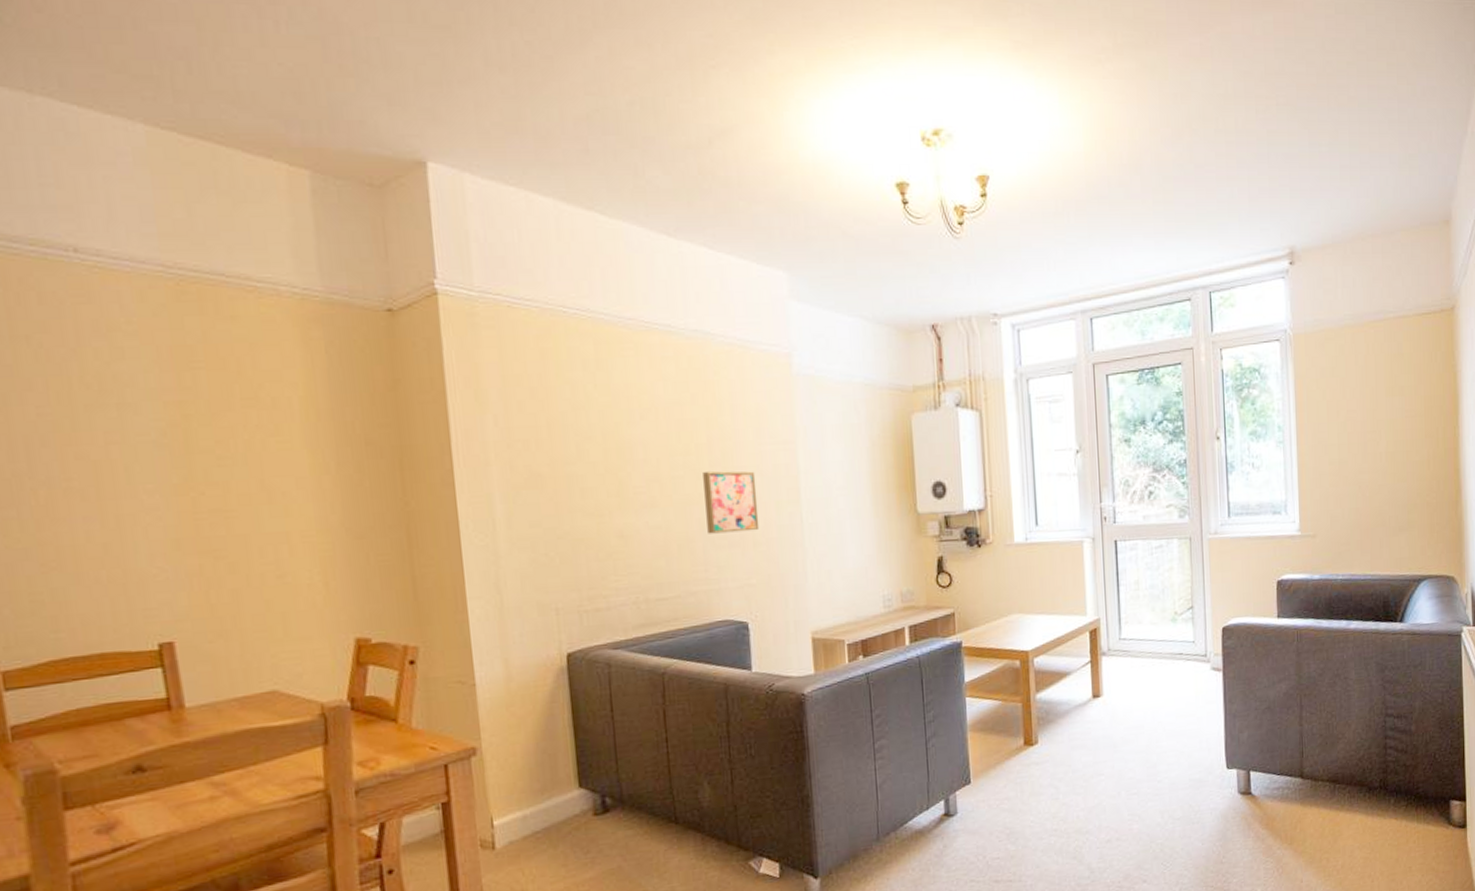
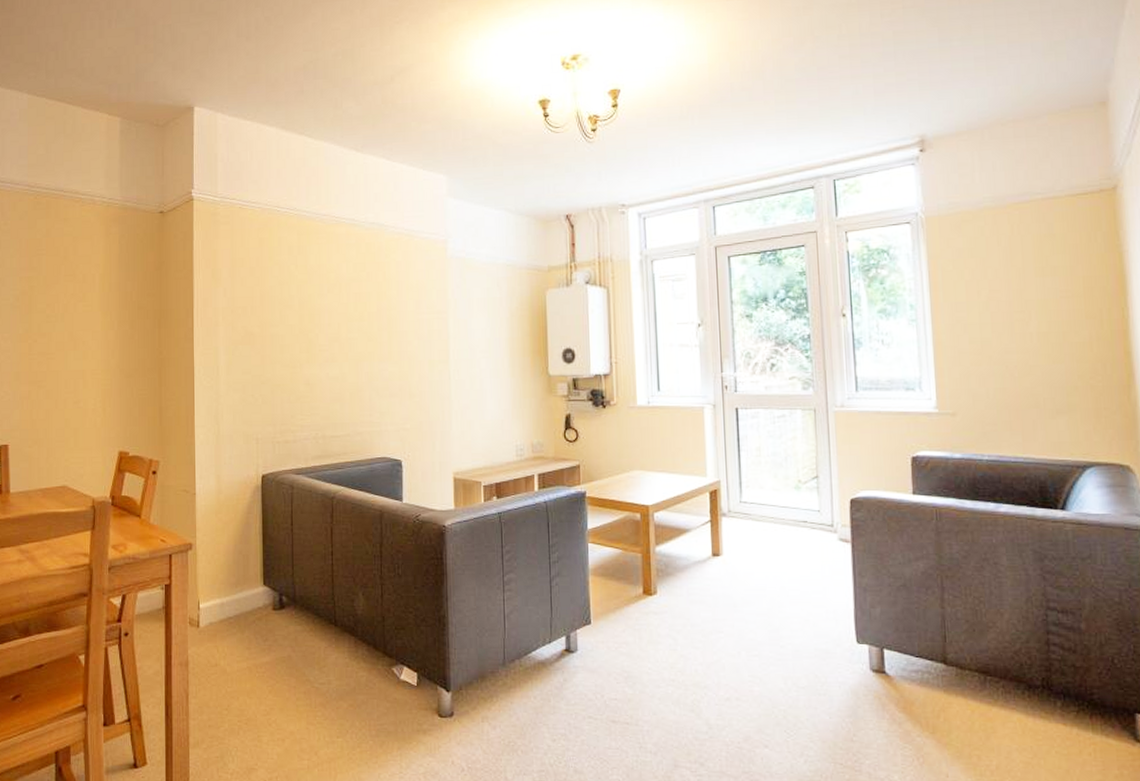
wall art: present [703,471,760,534] -> none [372,334,415,385]

